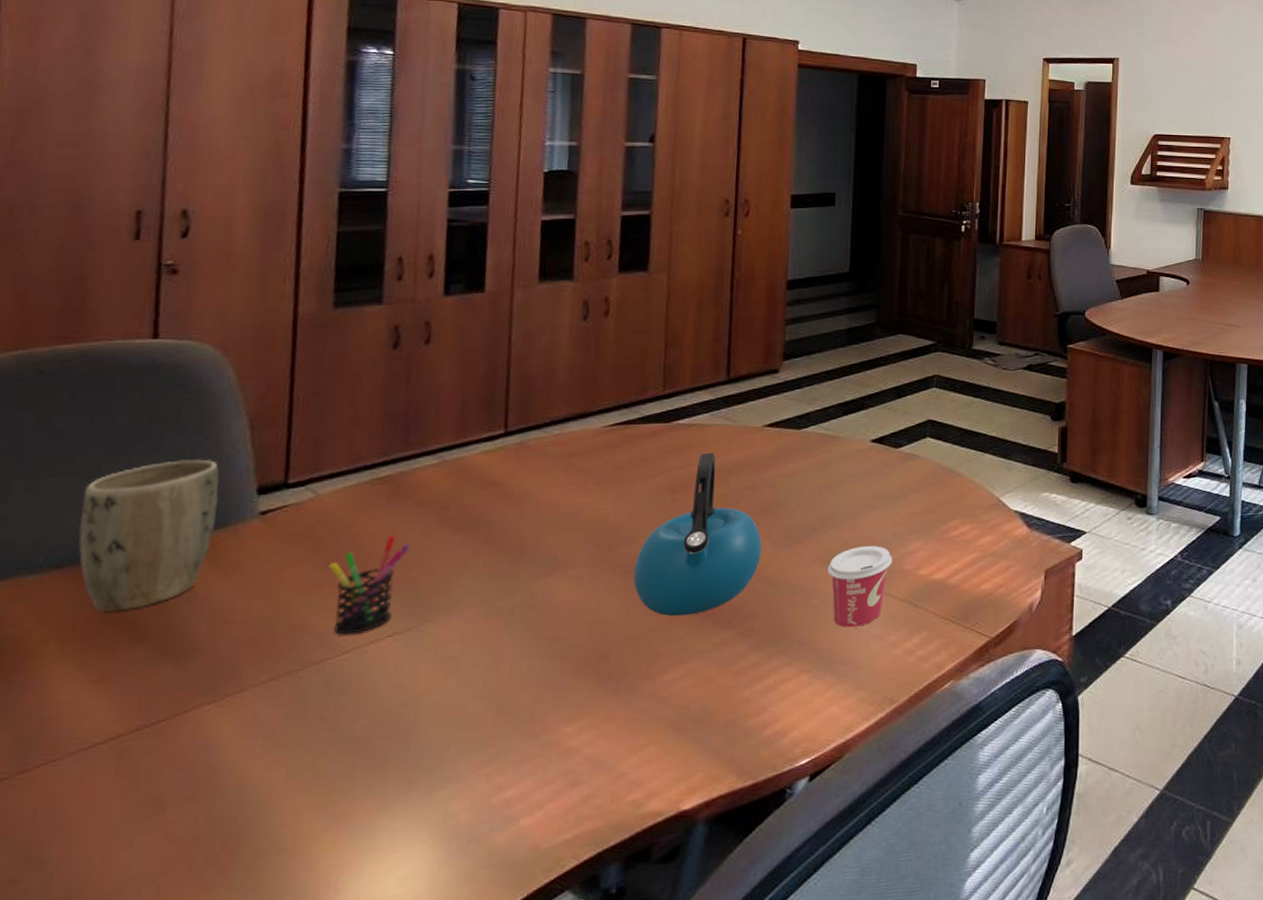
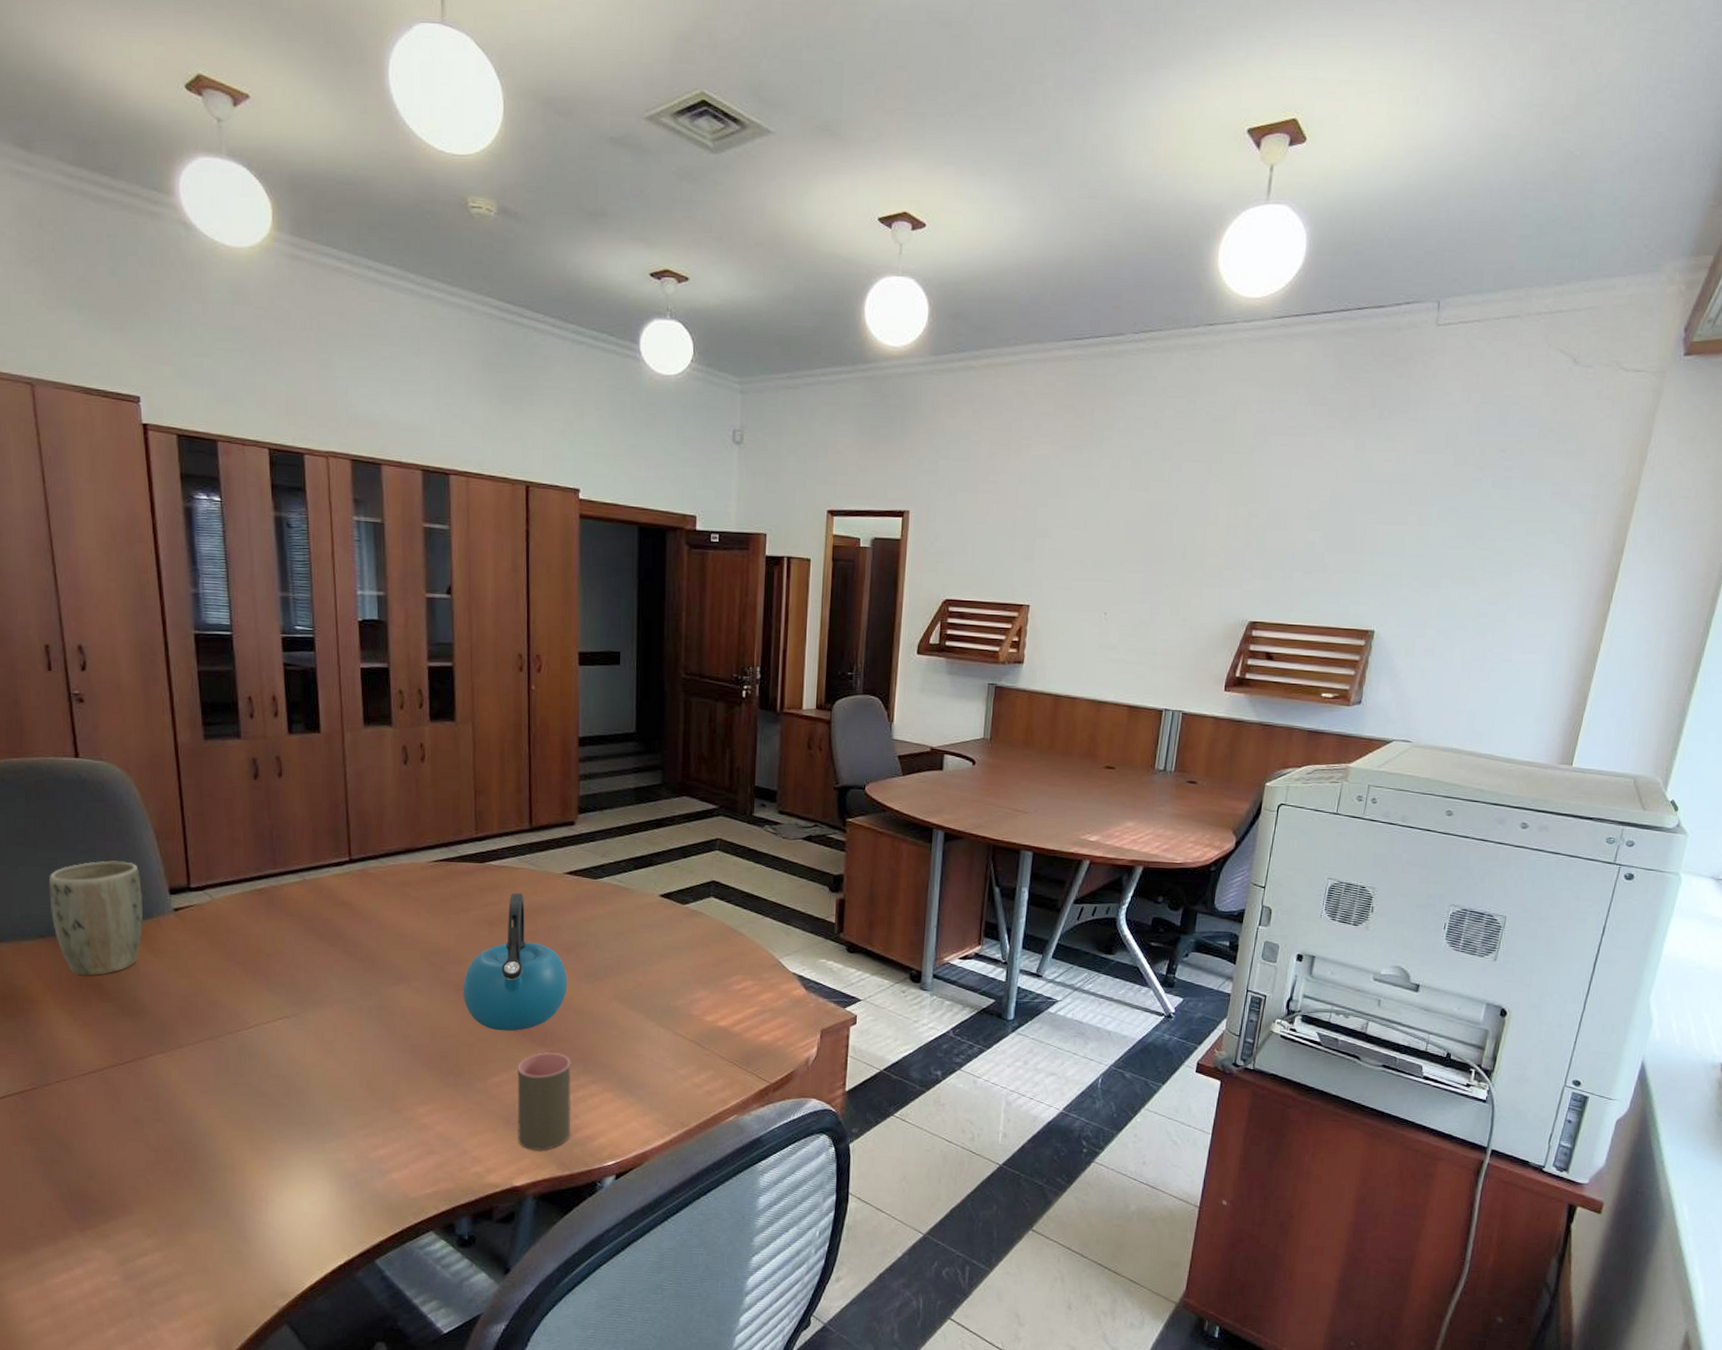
pen holder: present [328,536,410,635] -> none [229,938,287,1014]
cup: none [690,634,762,761] -> present [517,1052,572,1151]
cup: present [828,546,893,628] -> none [625,990,681,1058]

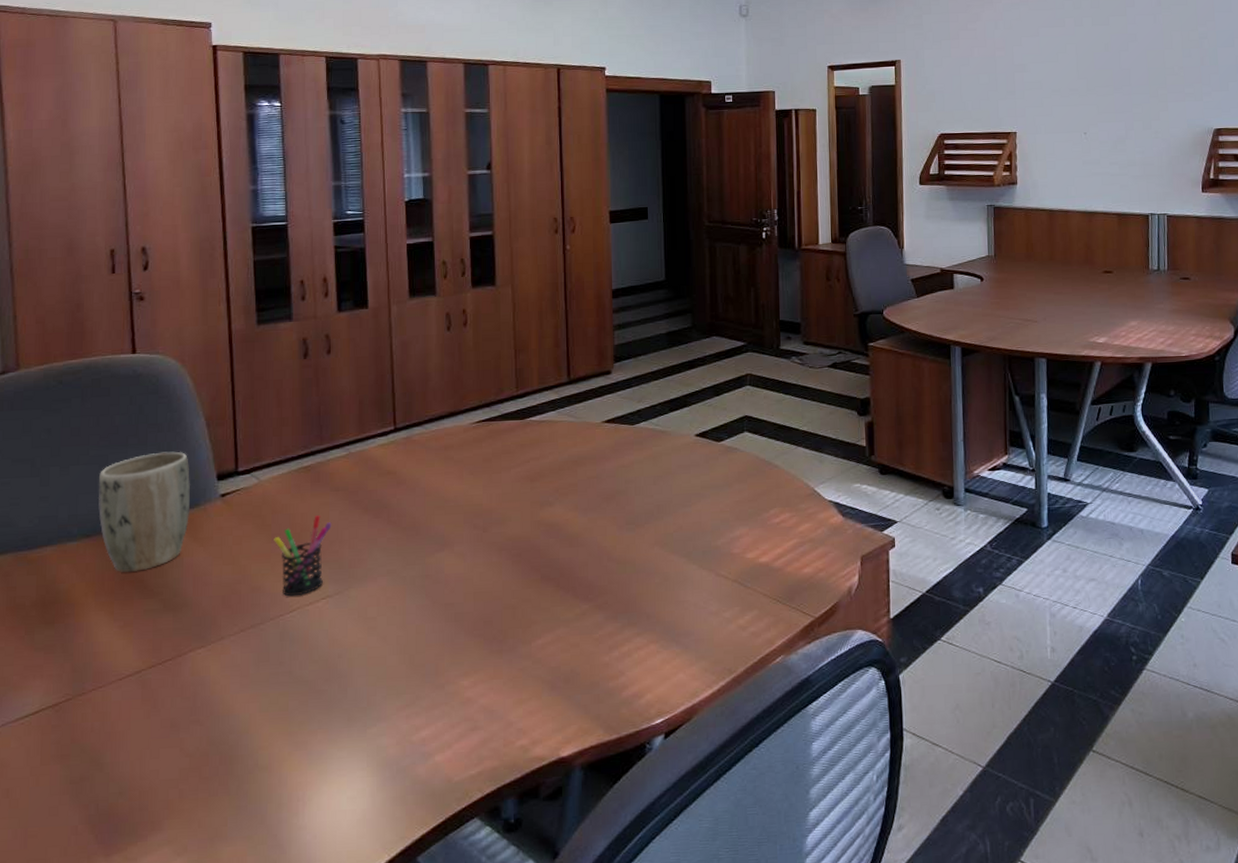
pen holder: none [229,938,287,1014] -> present [274,515,332,597]
kettle: present [463,893,568,1031] -> none [506,446,609,589]
cup: present [517,1052,572,1151] -> none [561,607,617,715]

